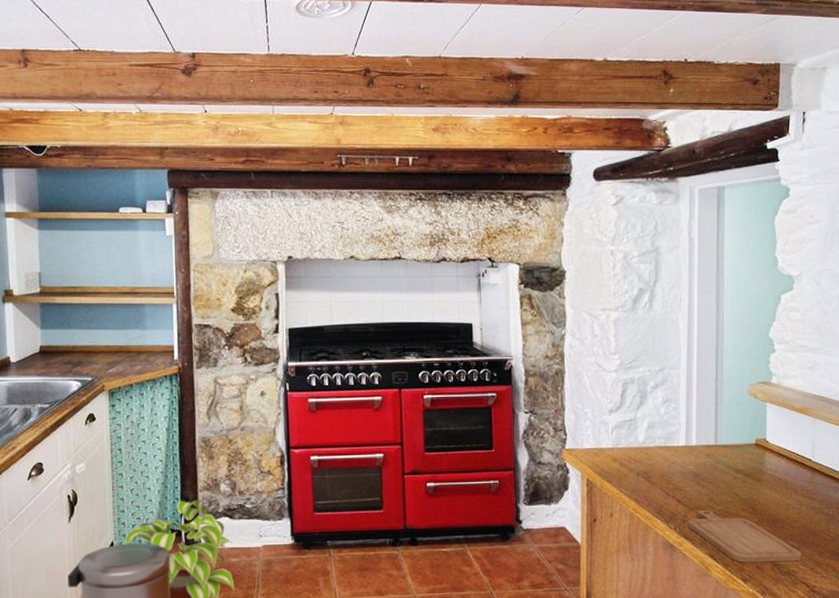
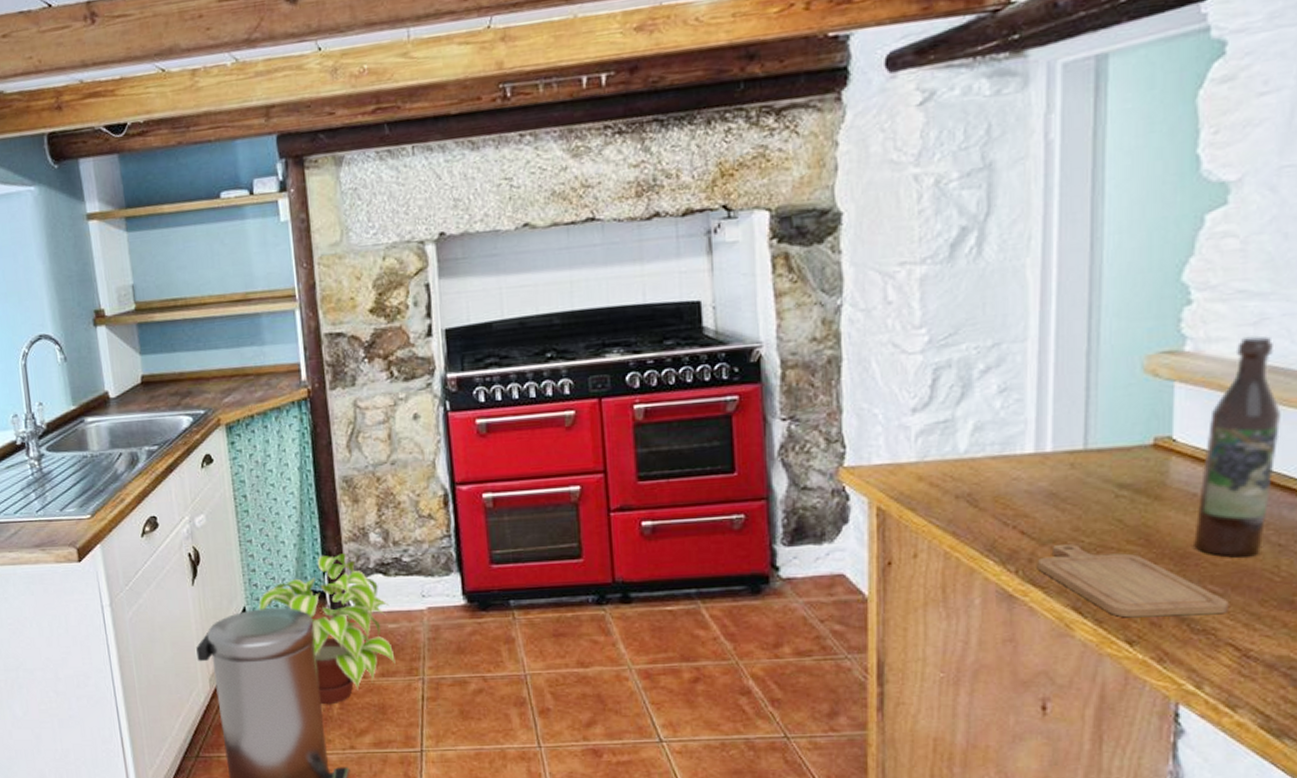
wine bottle: none [779,376,827,523] -> present [1192,335,1281,558]

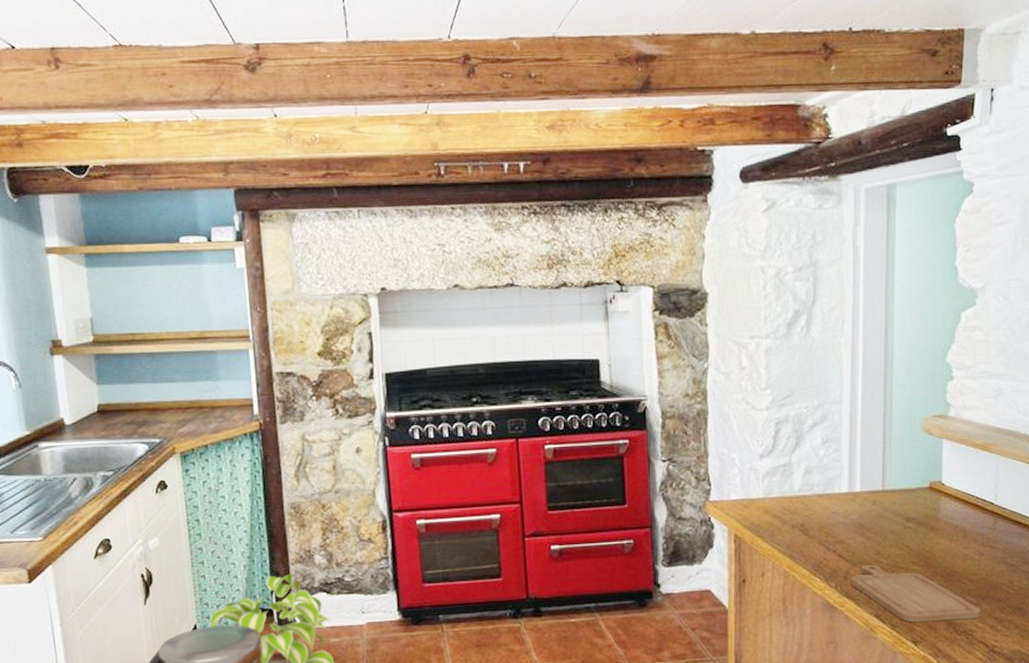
wine bottle: present [1192,335,1281,558] -> none [956,405,1012,575]

